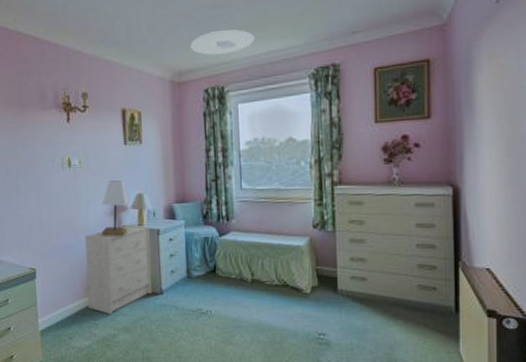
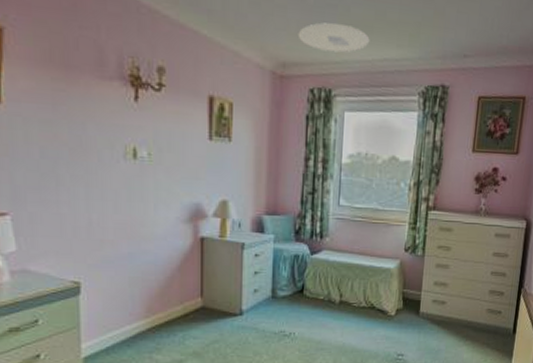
dresser: present [85,225,152,315] -> none [150,236,232,338]
lamp: present [101,180,128,237] -> none [172,181,209,249]

